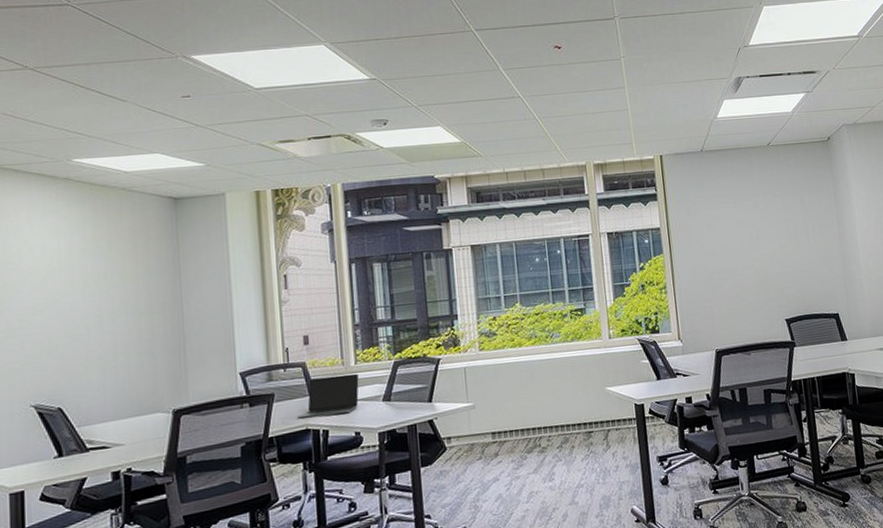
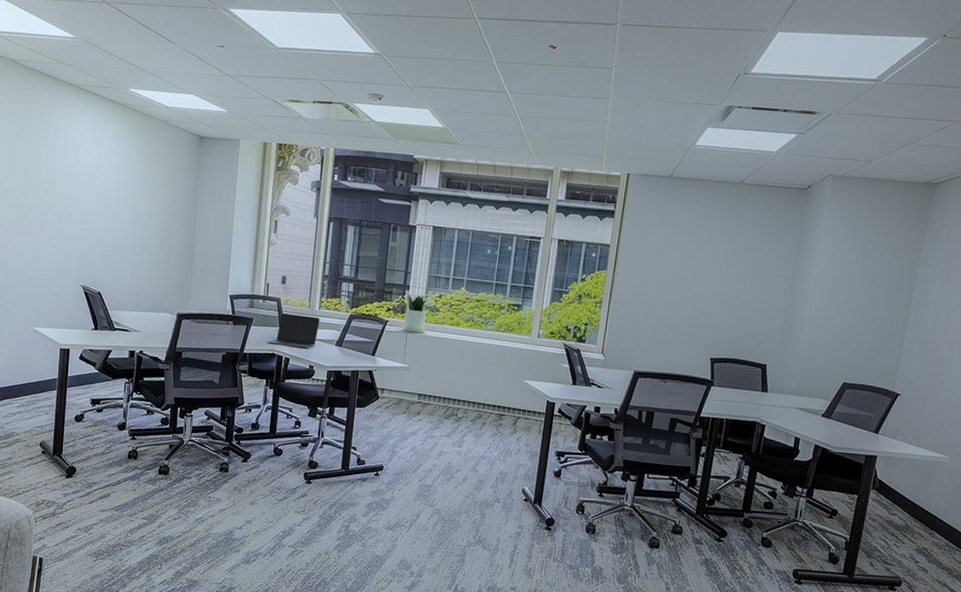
planter: none [457,322,487,366] -> present [402,294,427,334]

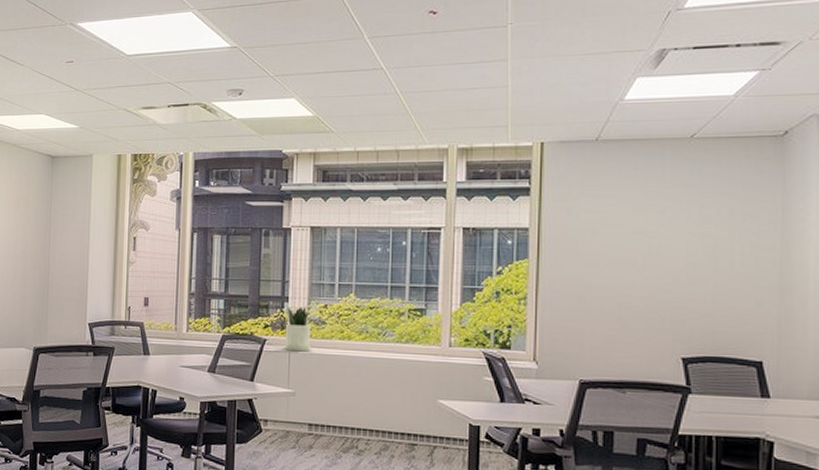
laptop: present [268,313,320,349] -> none [132,339,188,378]

